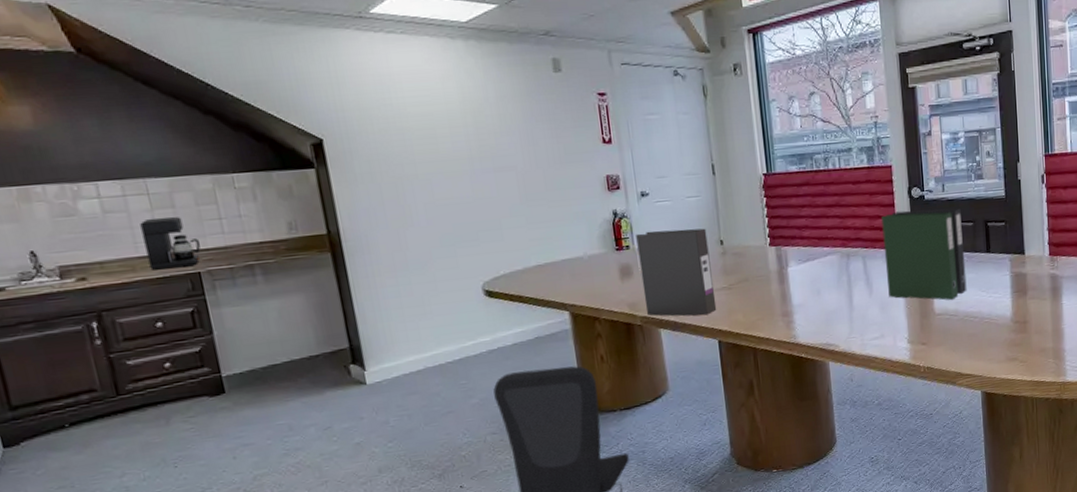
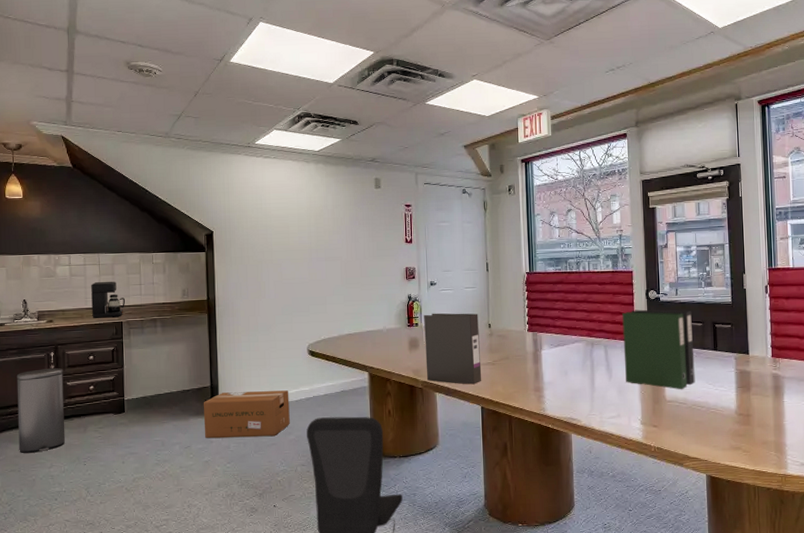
pedal bin: none [40,343,139,463] -> present [16,368,66,453]
box: none [341,343,470,415] -> present [203,390,290,439]

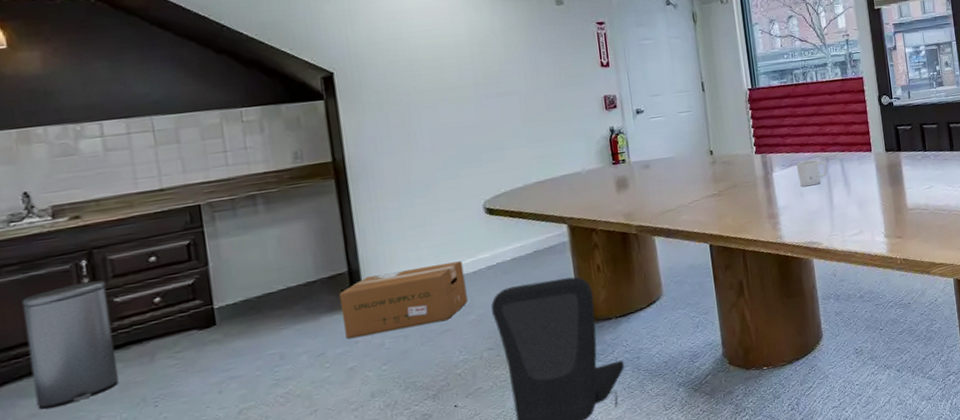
coffee maker: present [91,281,125,318] -> none [142,151,203,205]
binder: present [424,313,482,385] -> none [631,140,708,225]
mug: none [564,342,592,367] -> present [797,159,828,187]
binder: present [622,309,695,390] -> none [855,113,935,196]

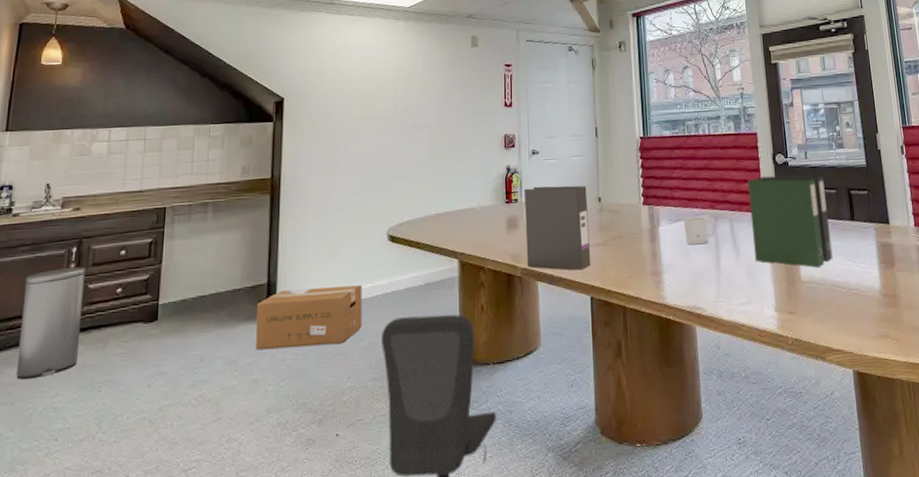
binder: none [631,140,708,225] -> present [524,185,591,271]
binder: none [855,113,935,196] -> present [747,176,833,269]

